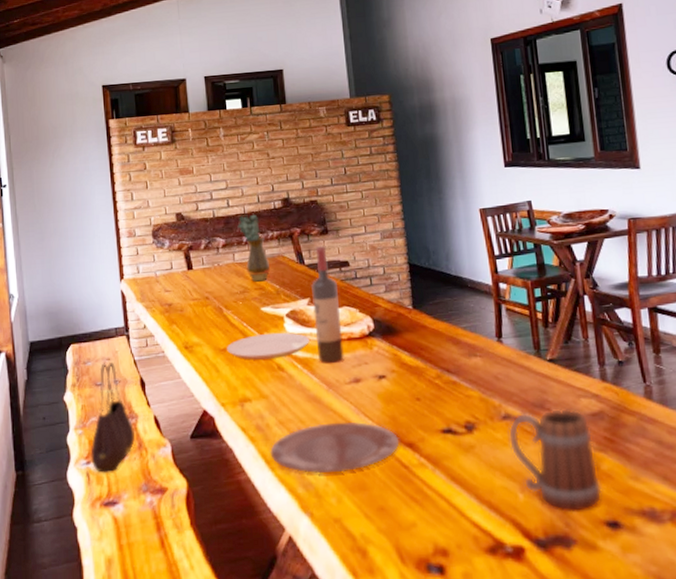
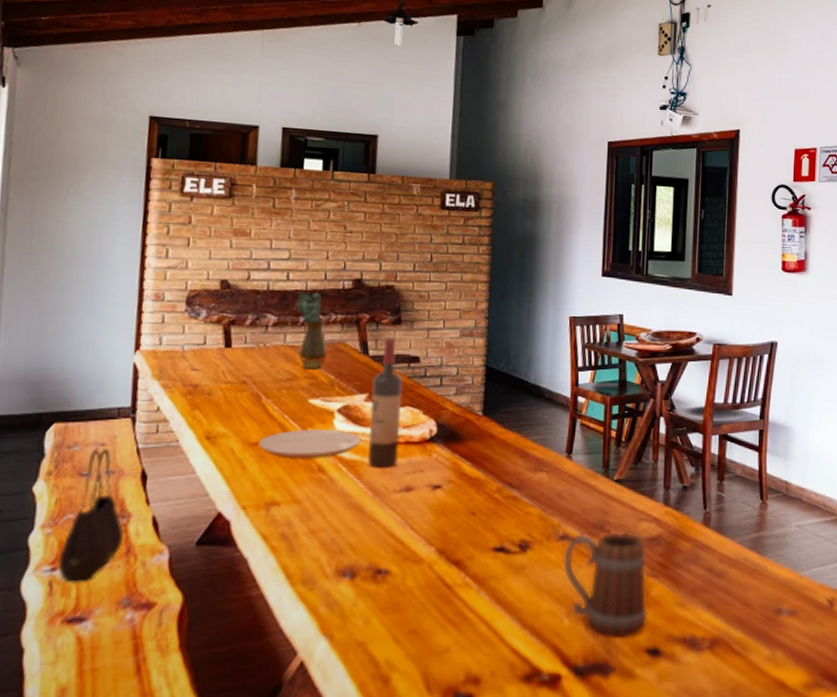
plate: present [270,422,400,473] -> none [293,534,446,591]

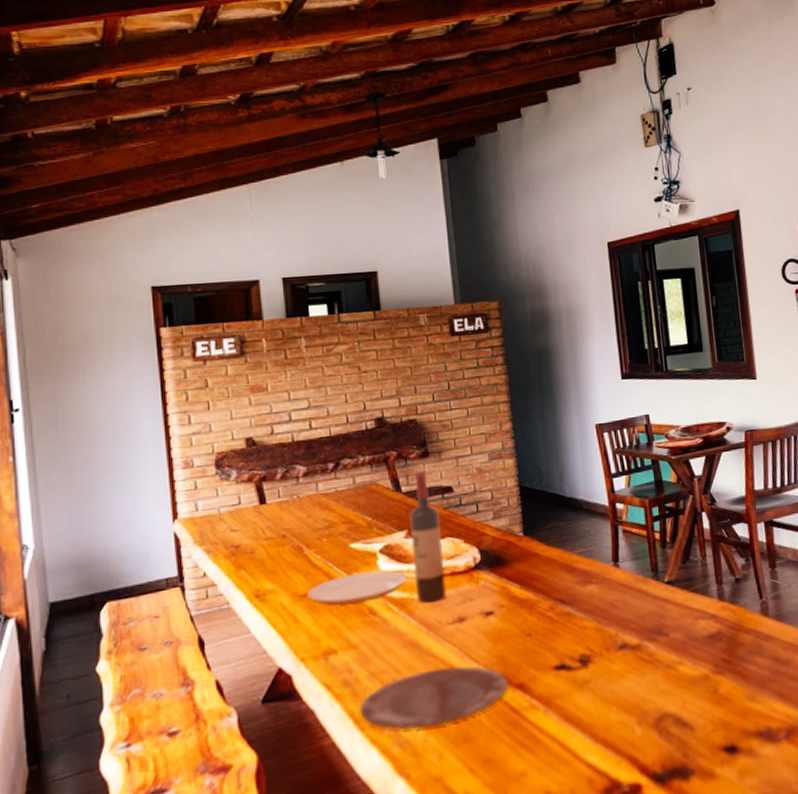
handbag: present [58,449,124,580] -> none [131,620,190,755]
plate: none [293,534,446,591] -> present [359,666,509,729]
vase: present [295,288,327,370] -> none [322,435,360,515]
beer mug: present [562,530,648,638] -> none [624,632,720,741]

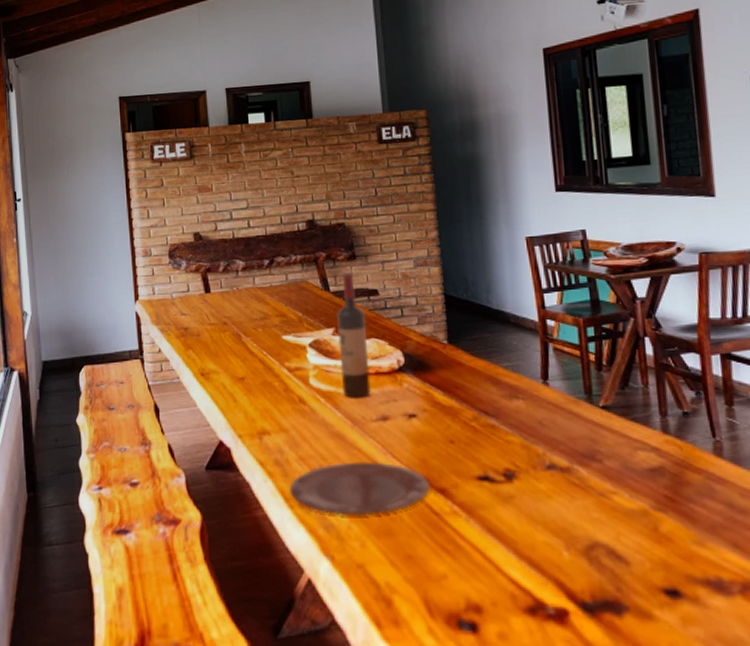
plate: present [308,570,407,606] -> none [245,363,334,391]

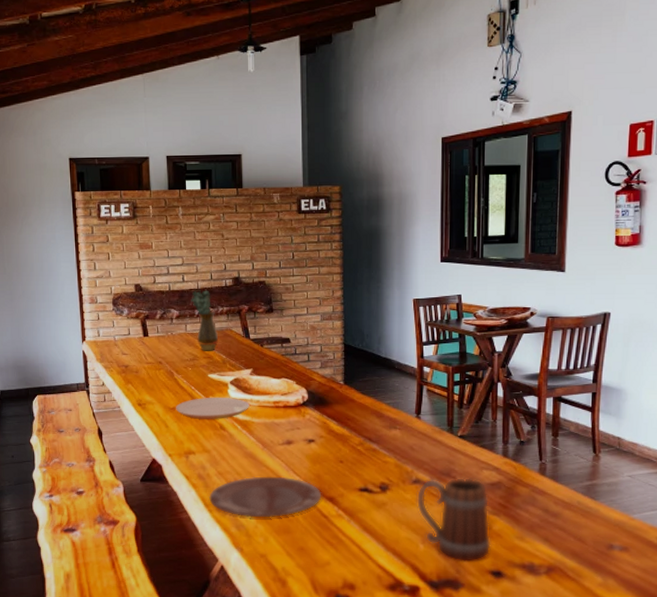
plate: none [245,363,334,391] -> present [176,397,250,419]
vase: none [258,234,292,308] -> present [191,288,218,351]
wine bottle: present [335,272,371,398] -> none [254,323,279,426]
beer mug: none [552,460,660,575] -> present [416,477,491,561]

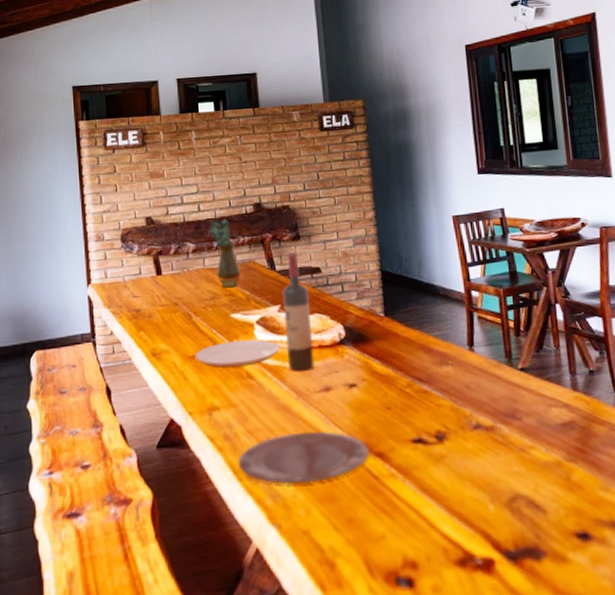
wine bottle: none [254,323,279,426] -> present [281,252,315,371]
beer mug: present [416,477,491,561] -> none [478,418,573,523]

